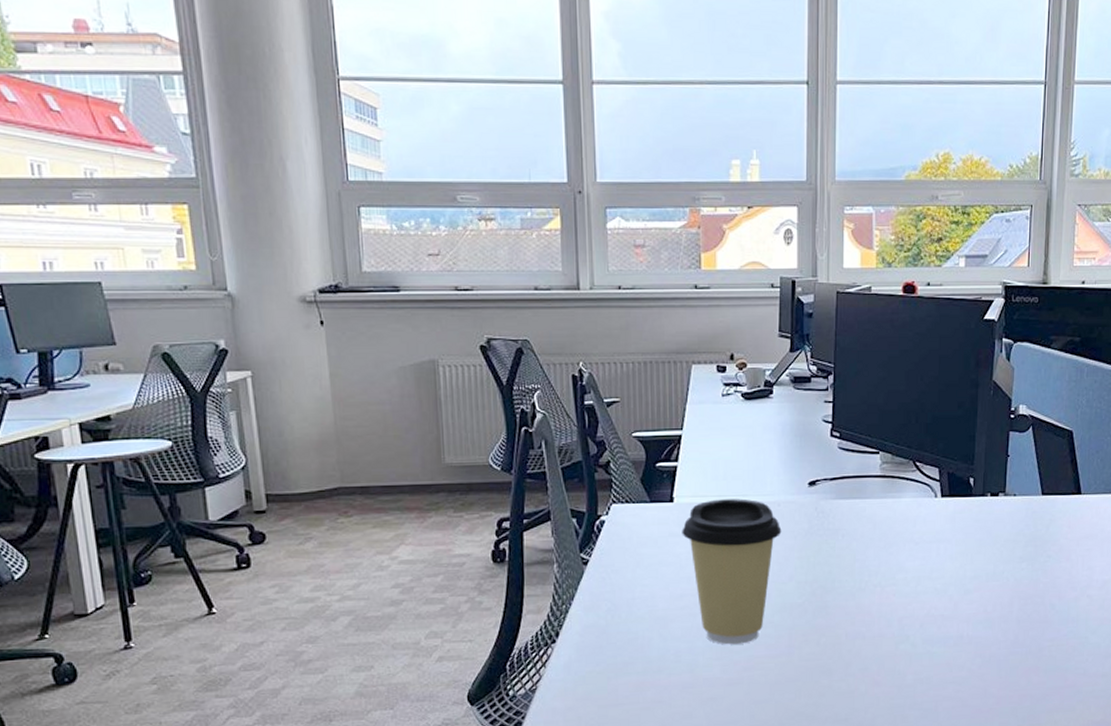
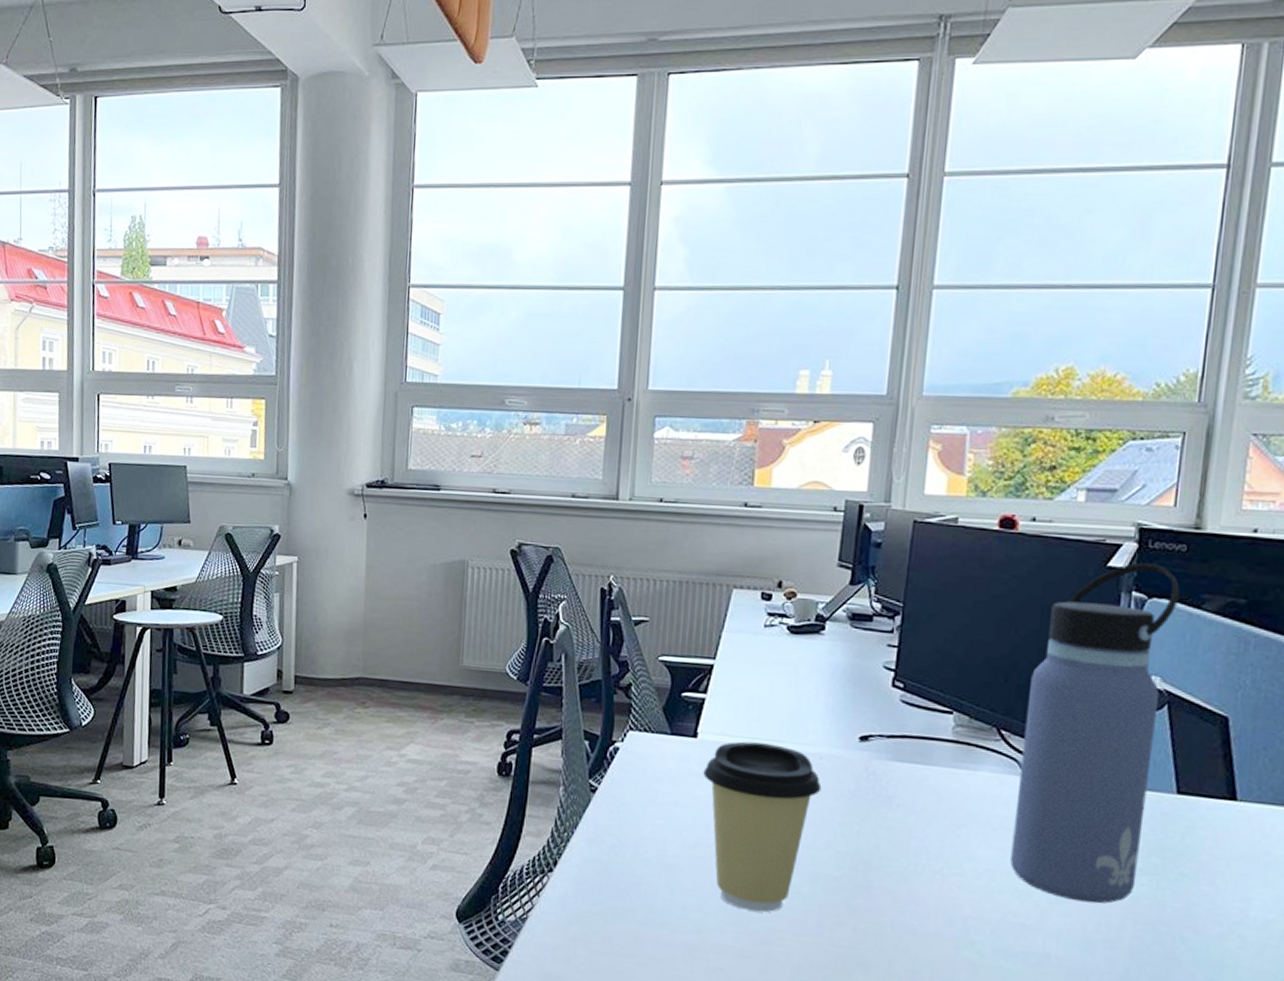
water bottle: none [930,314,1036,590] -> present [1010,563,1181,904]

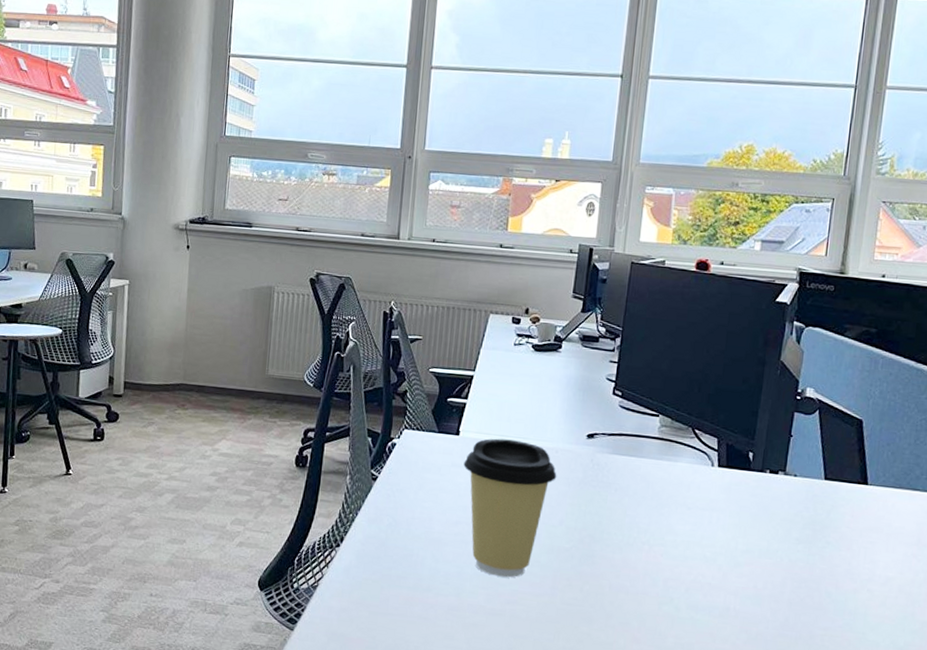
water bottle: present [1010,563,1181,904] -> none [701,299,829,567]

